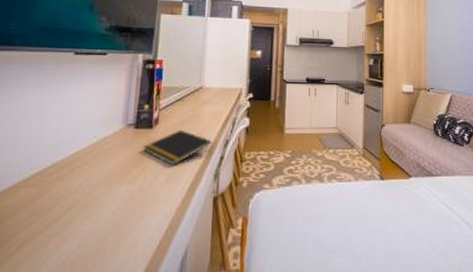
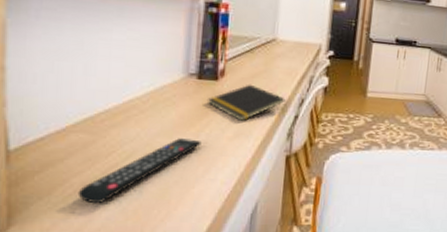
remote control: none [21,186,137,260] -> present [78,138,202,204]

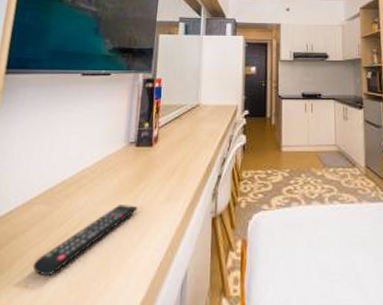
notepad: present [208,84,286,121] -> none [144,147,209,184]

